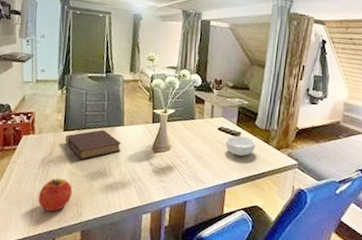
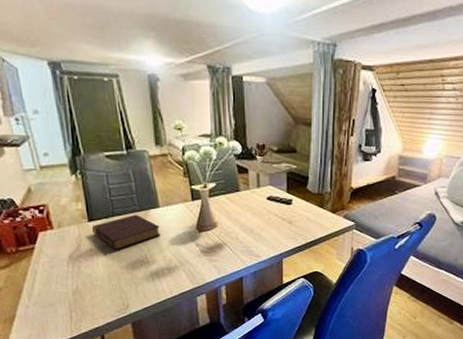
apple: present [38,178,73,212] -> none [74,273,114,309]
cereal bowl: present [225,135,256,157] -> none [277,203,309,225]

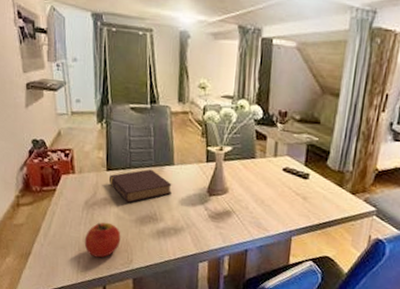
apple: none [74,273,114,309] -> present [84,222,121,258]

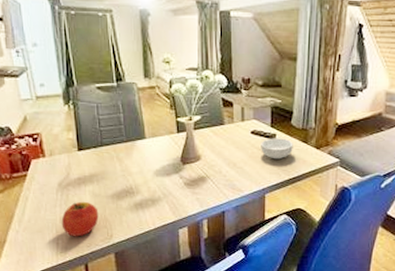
book: present [108,169,172,203] -> none [81,145,146,179]
cereal bowl: none [291,177,327,202] -> present [261,138,293,160]

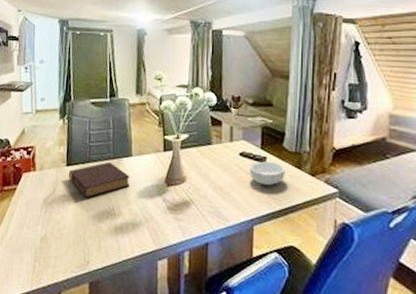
apple: present [61,201,99,237] -> none [41,220,79,261]
book: none [81,145,146,179] -> present [68,162,130,198]

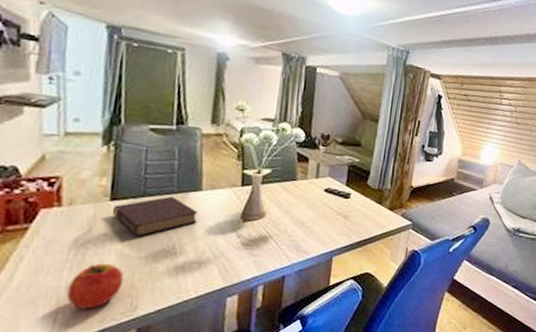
apple: none [41,220,79,261] -> present [66,263,124,310]
cereal bowl: present [250,161,285,186] -> none [333,197,368,220]

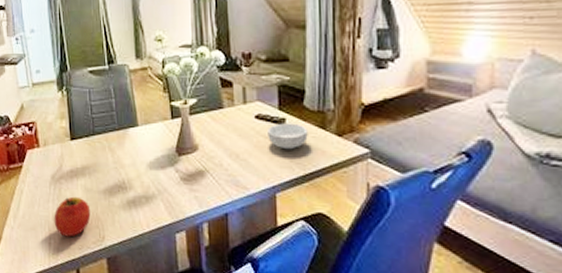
book: present [112,196,198,237] -> none [73,133,138,172]
cereal bowl: none [333,197,368,220] -> present [267,123,308,150]

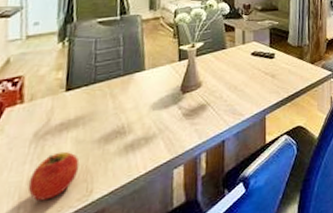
cereal bowl: present [267,123,308,150] -> none [261,56,291,78]

